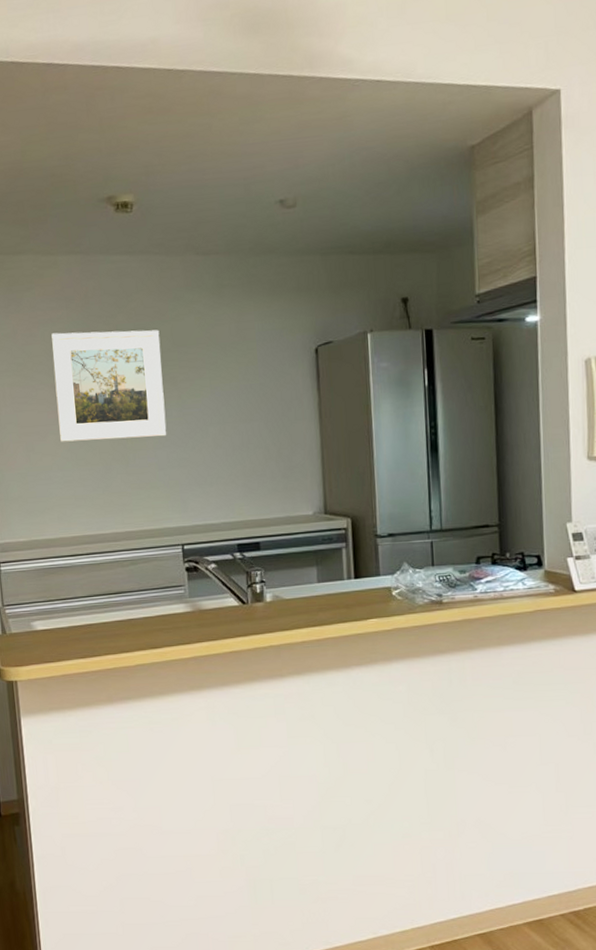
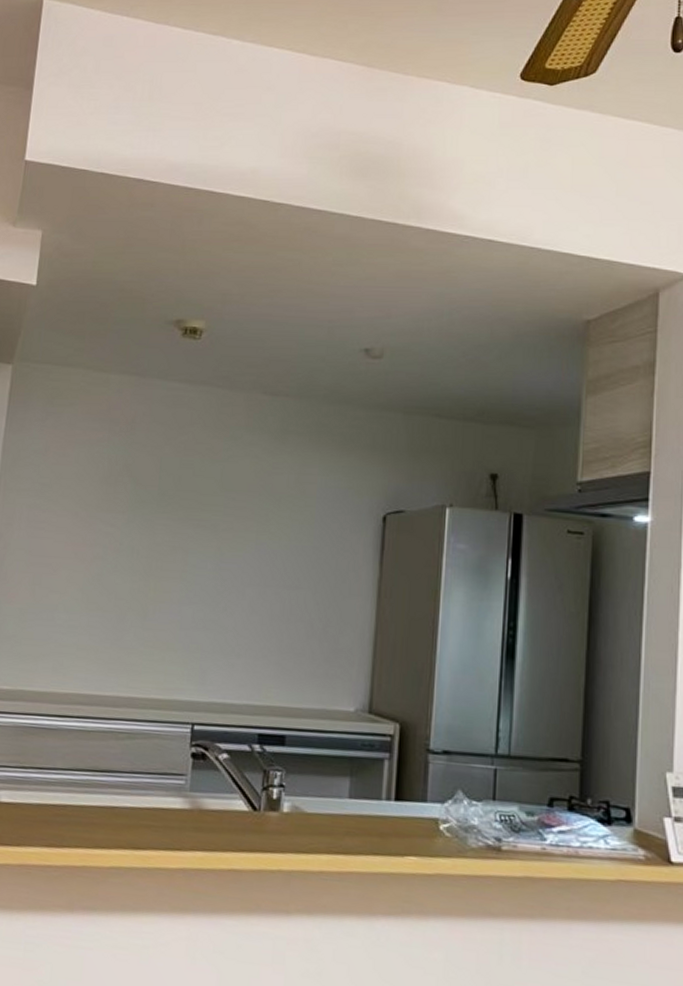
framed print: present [51,330,167,442] -> none [72,456,208,591]

